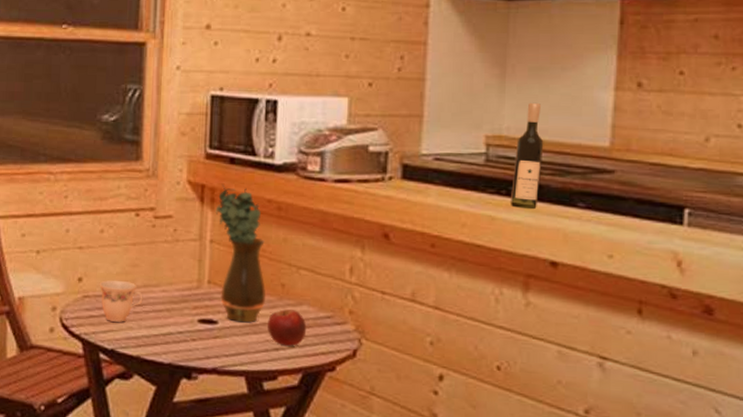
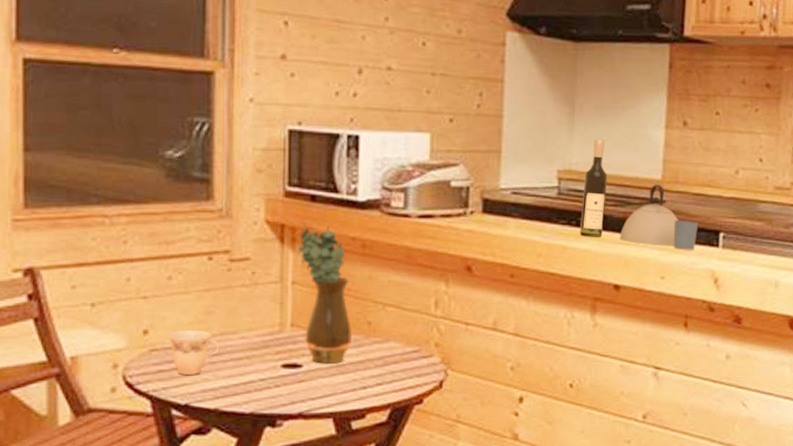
fruit: present [268,309,307,346] -> none [355,347,394,383]
kettle: none [558,152,631,222] -> present [620,184,679,246]
mug: none [624,192,657,228] -> present [673,219,699,251]

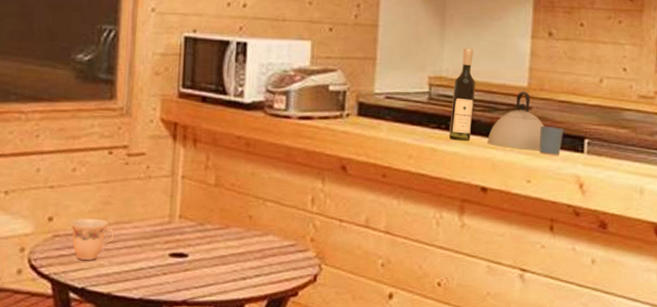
vase: present [297,222,353,364] -> none [187,121,235,254]

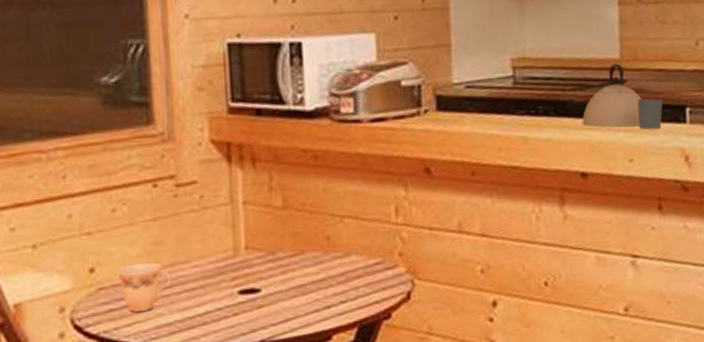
bottle: present [448,47,476,142] -> none [539,22,564,126]

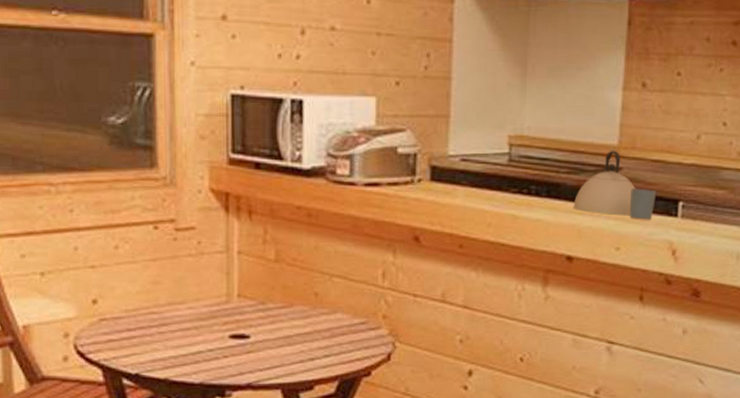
teacup: present [116,262,172,312] -> none [117,299,168,344]

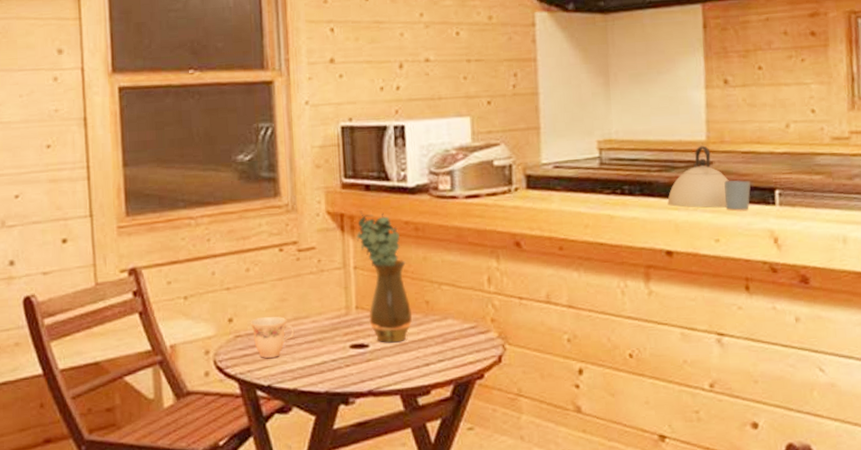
teacup: none [117,299,168,344] -> present [250,316,295,358]
vase: none [242,190,300,335] -> present [356,210,413,343]

